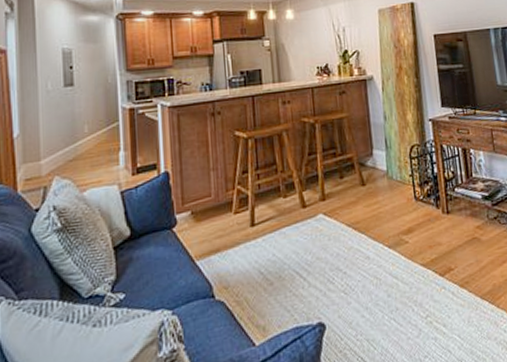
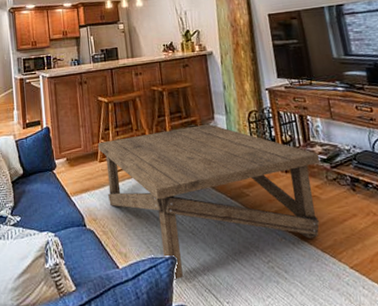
coffee table: none [232,161,482,352] -> present [97,123,321,280]

